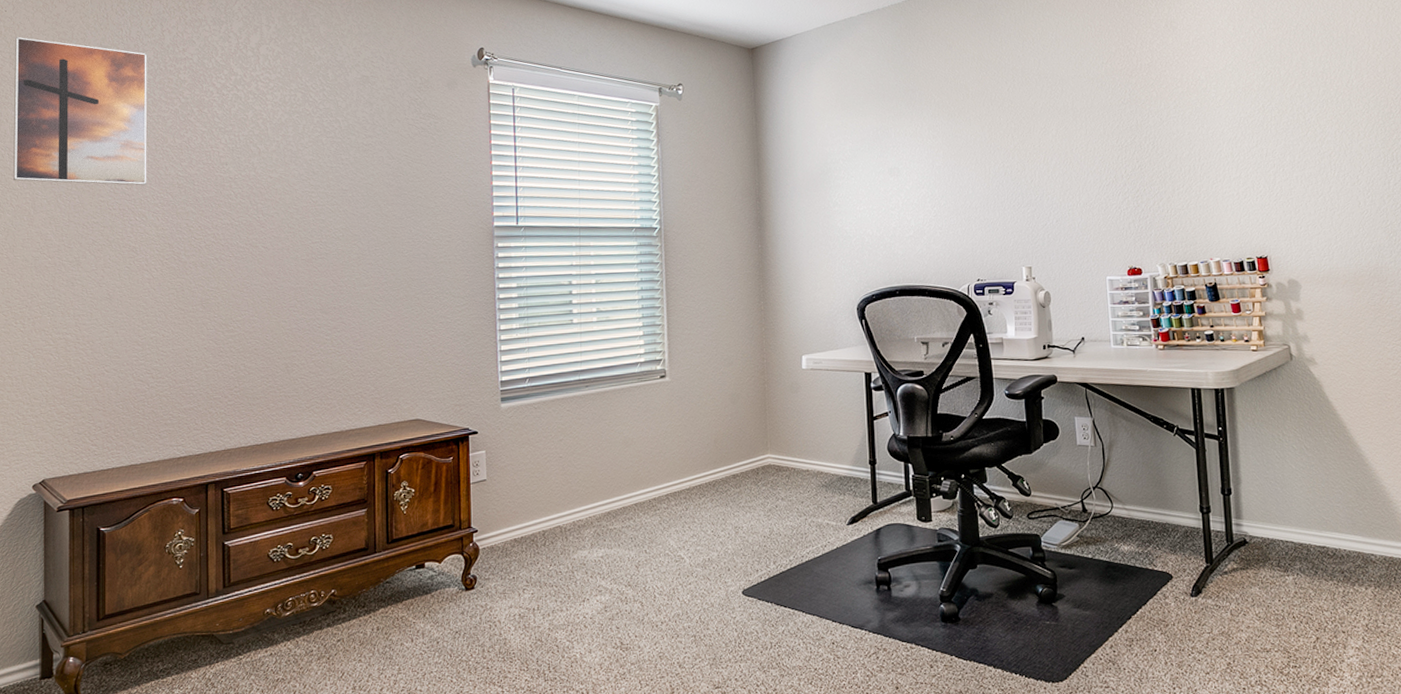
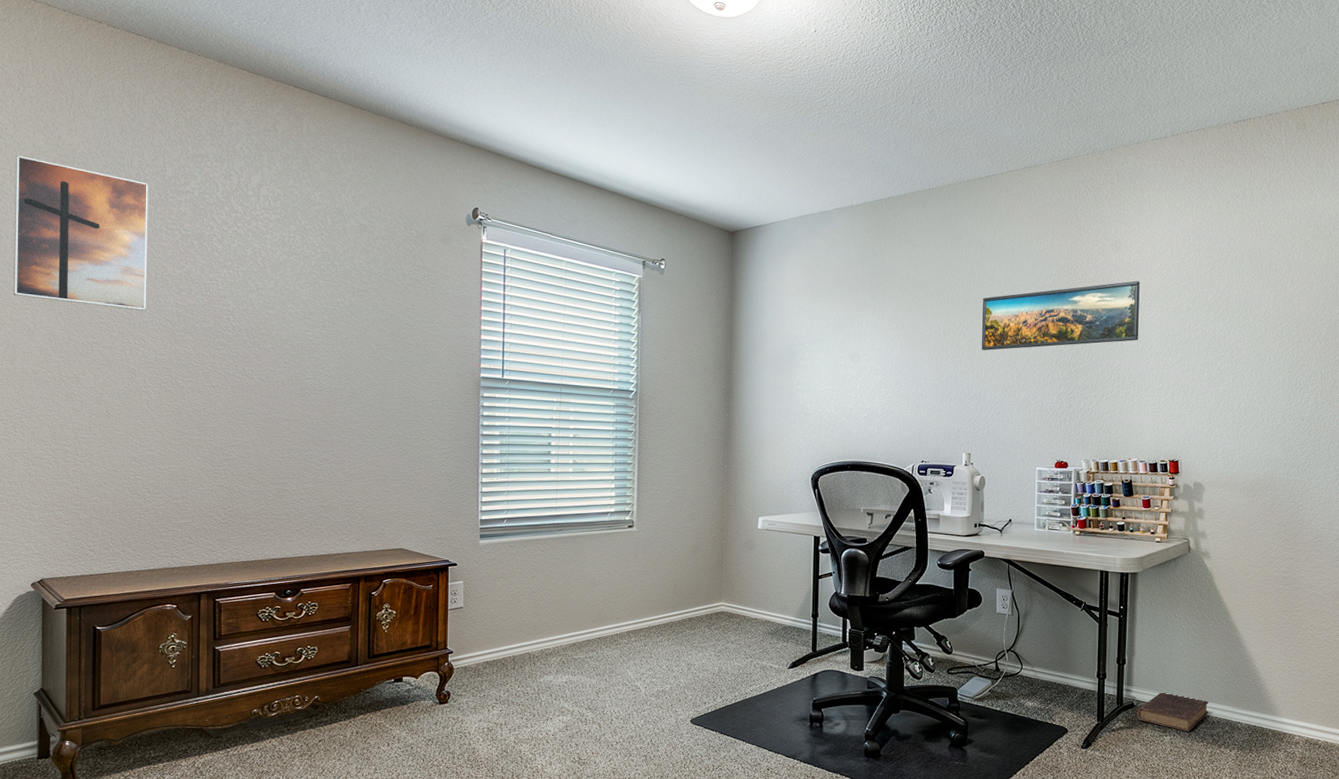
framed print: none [1029,61,1207,152] -> present [981,280,1140,350]
book: none [1251,523,1335,569] -> present [1137,691,1209,732]

